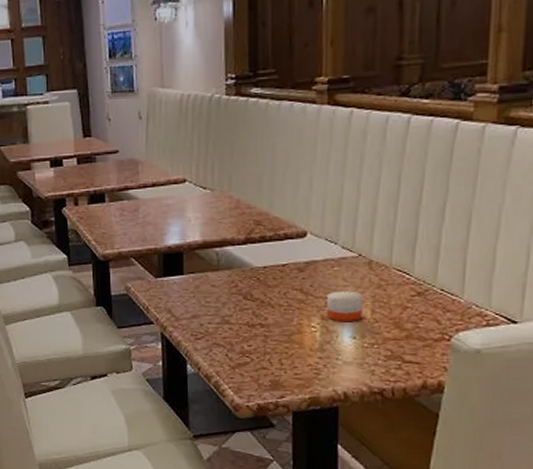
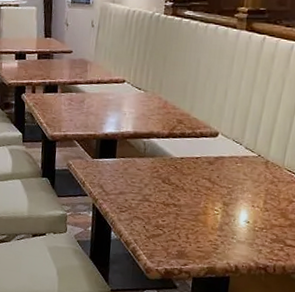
candle: present [327,289,363,322] -> none [228,182,258,209]

